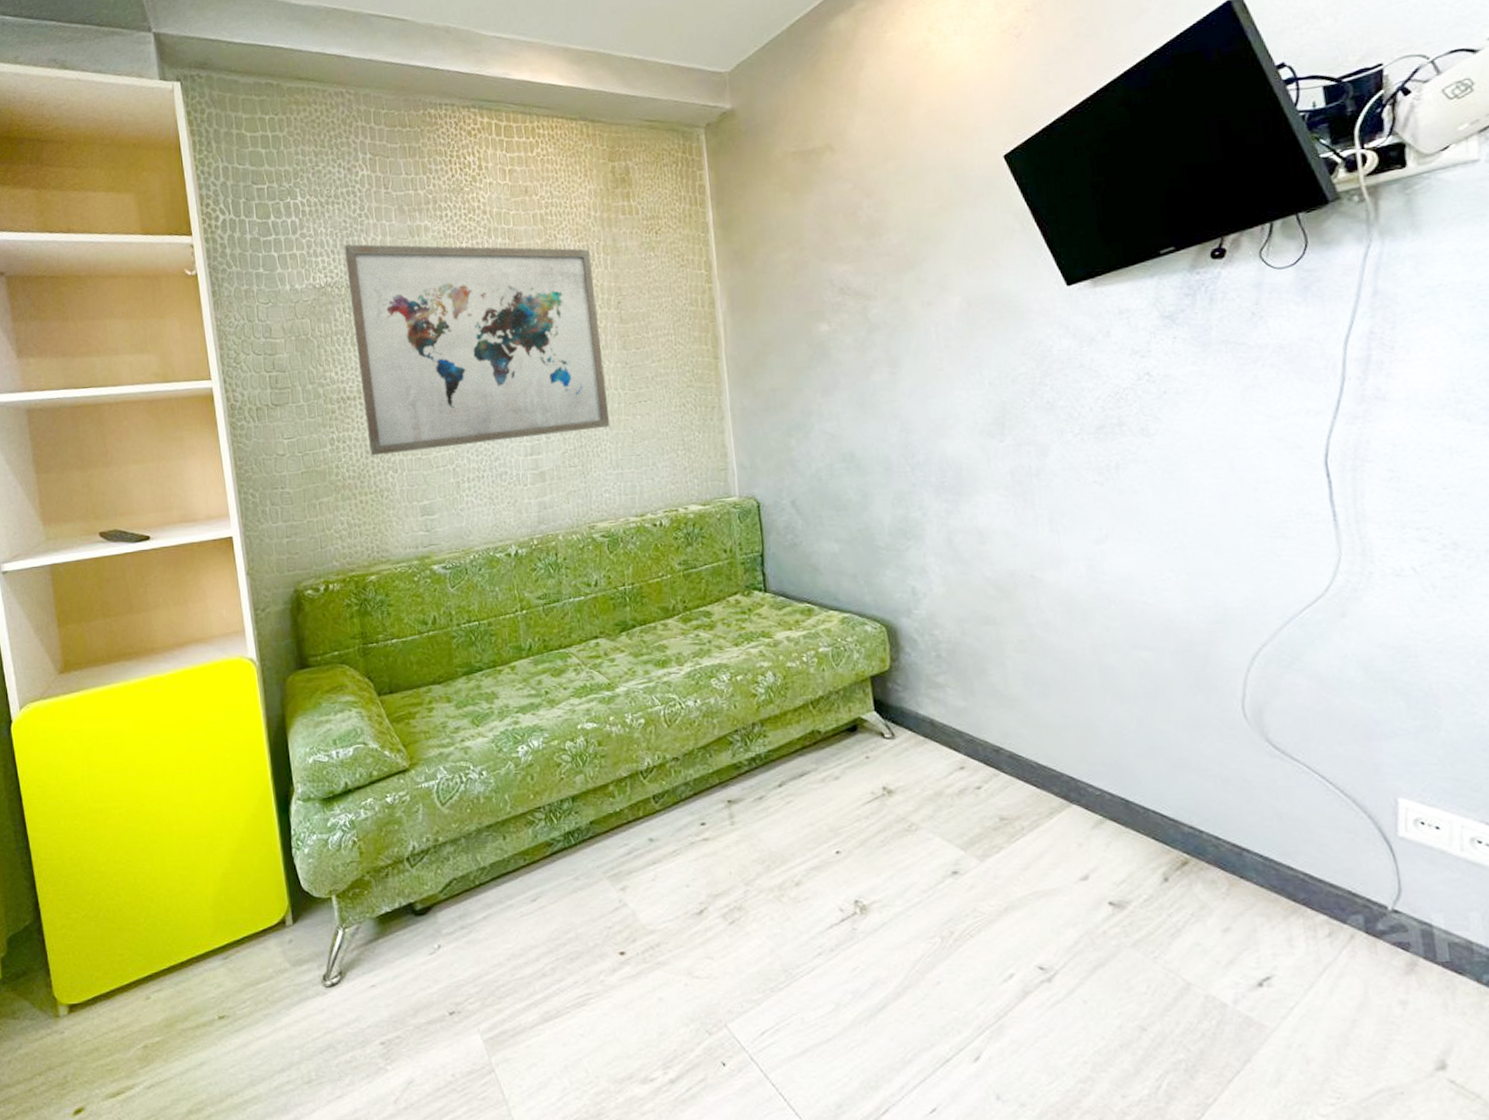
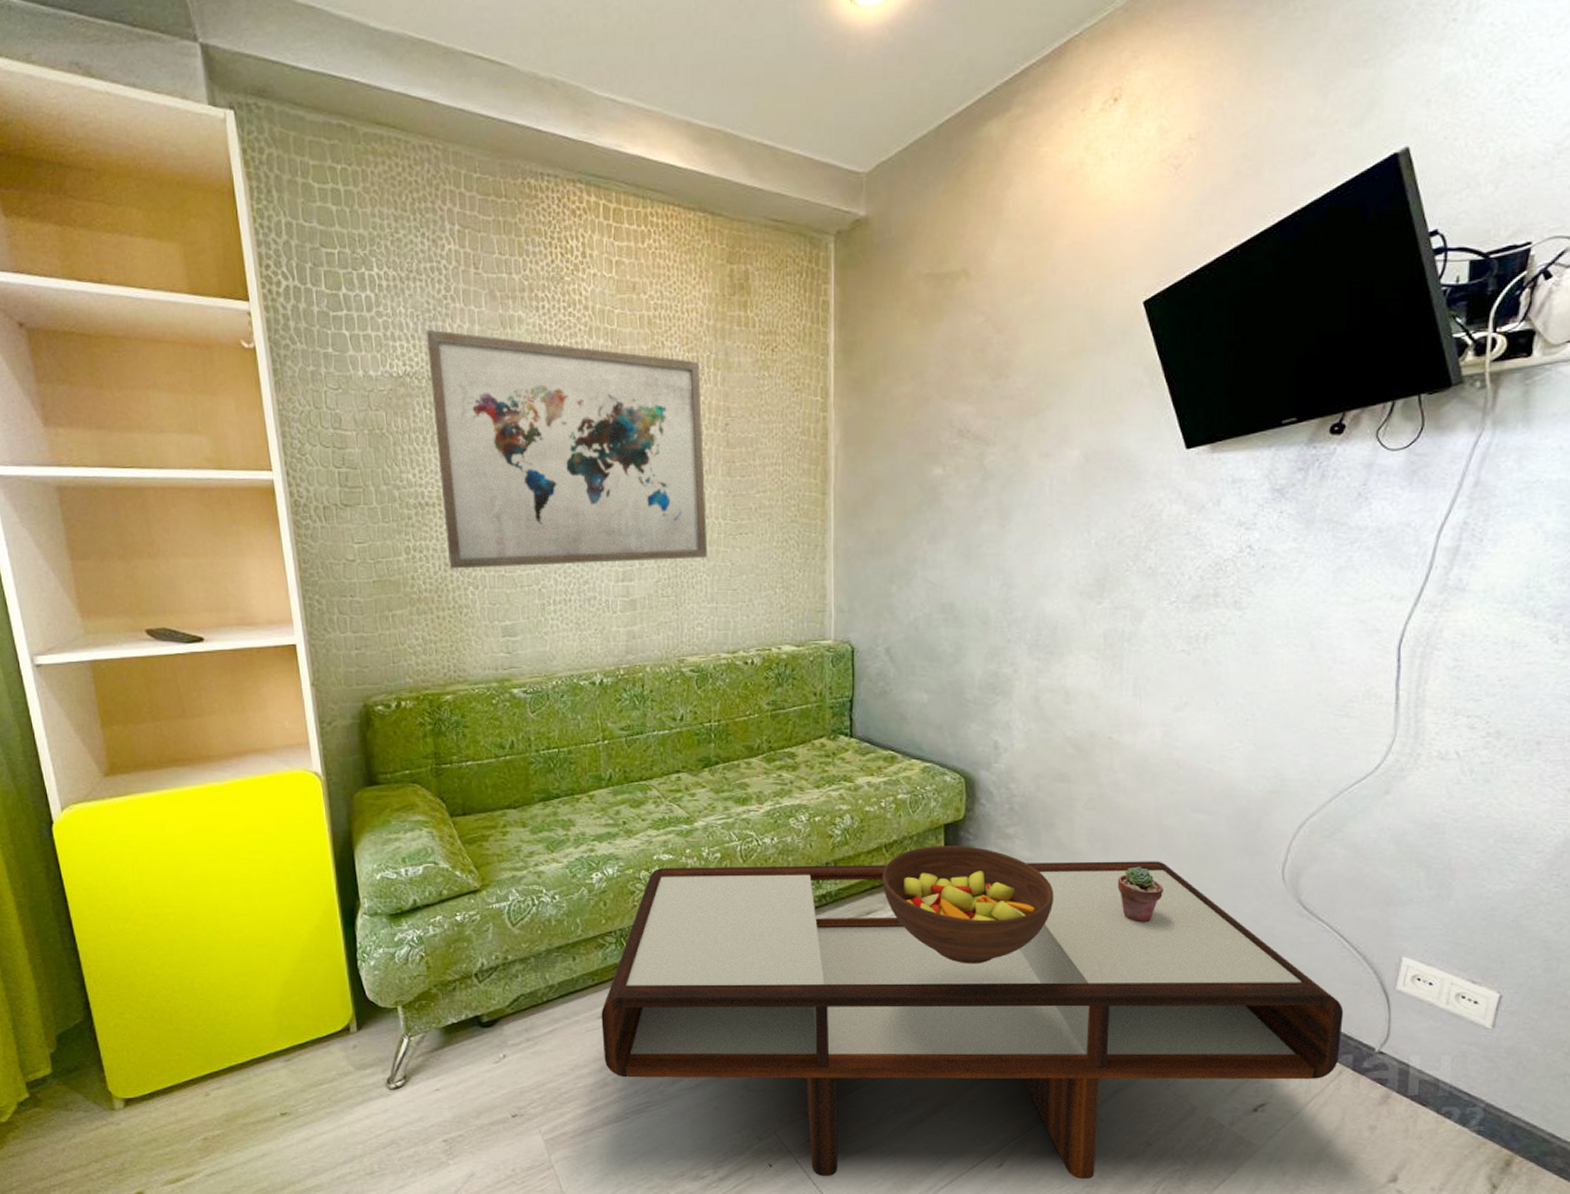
coffee table: none [534,703,1347,1077] -> present [601,861,1344,1180]
fruit bowl: none [811,698,997,827] -> present [882,845,1054,964]
potted succulent: none [1062,710,1115,773] -> present [1117,866,1165,923]

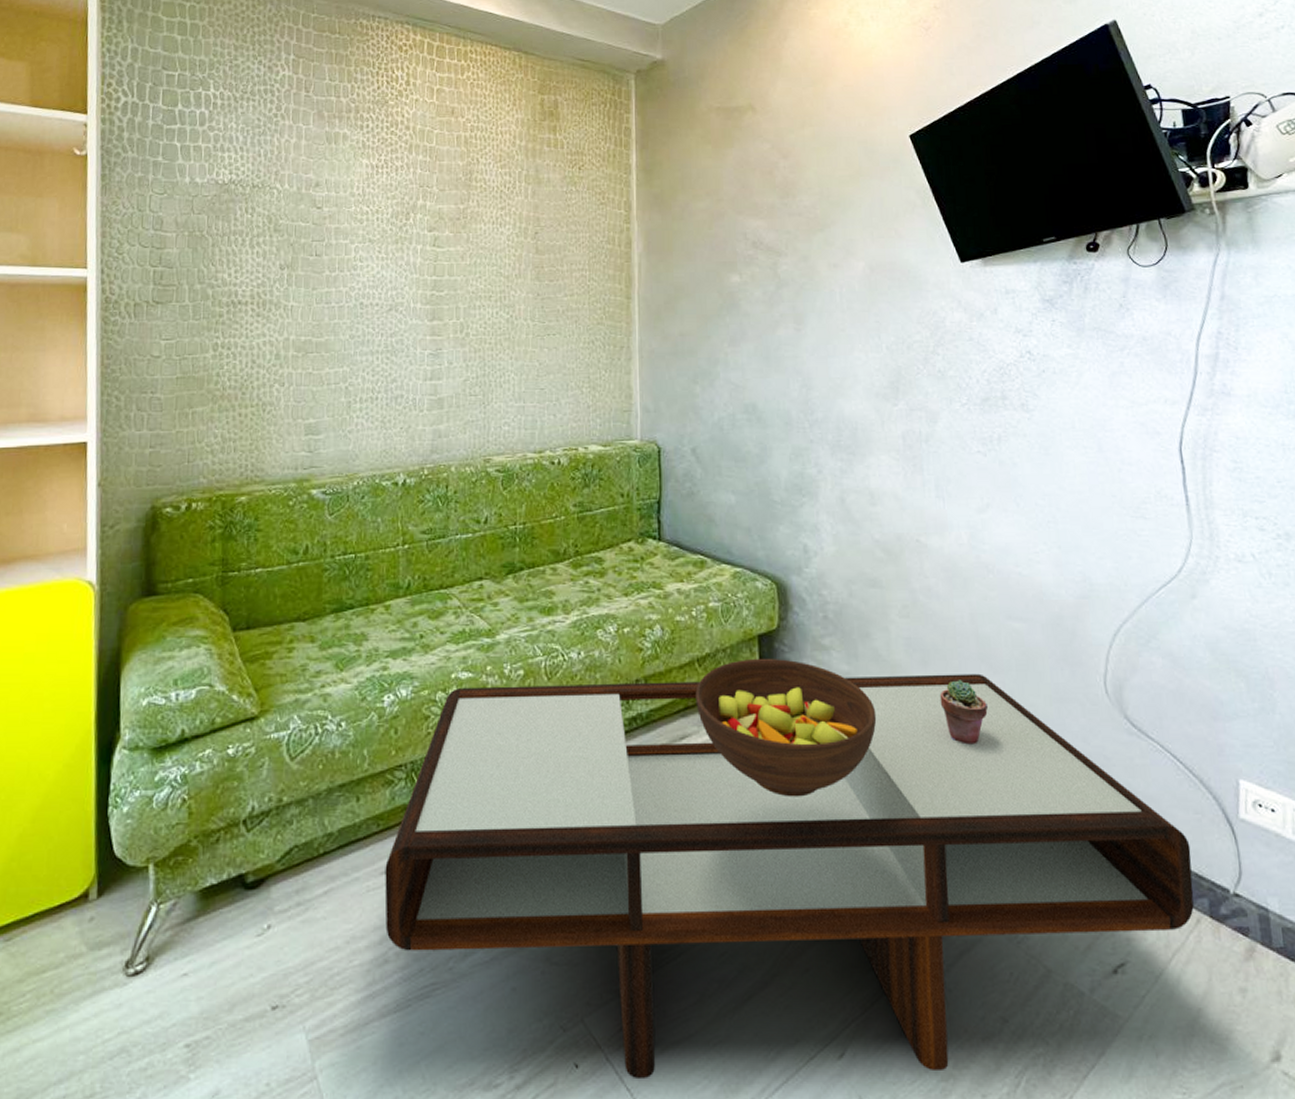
wall art: present [425,329,708,569] -> none [254,142,516,366]

